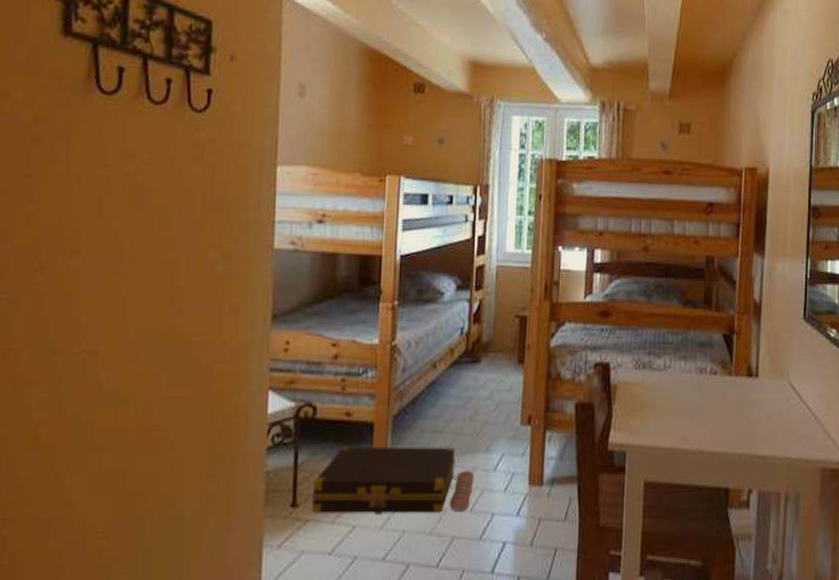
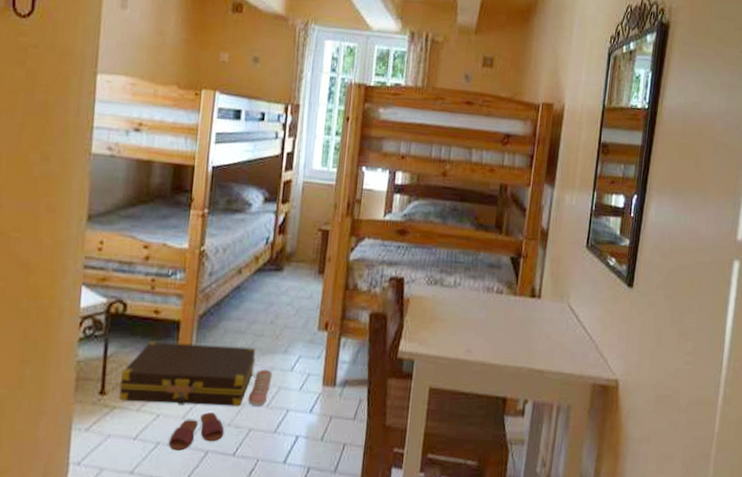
slippers: none [366,521,426,565] -> present [168,412,225,451]

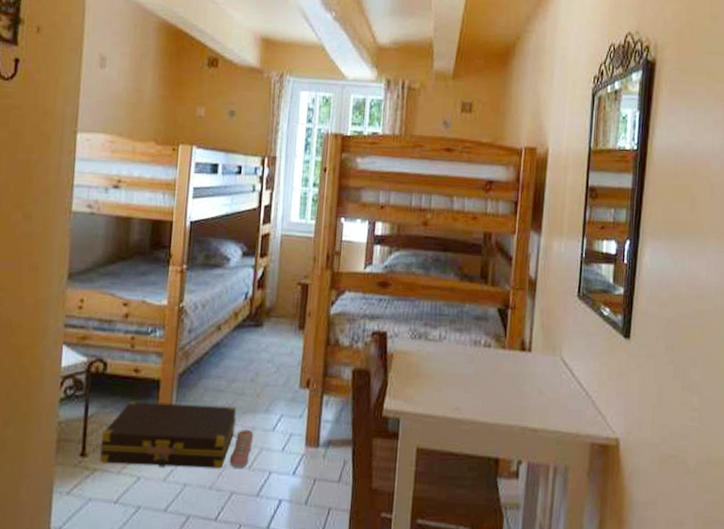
slippers: present [168,412,225,451] -> none [149,475,206,515]

